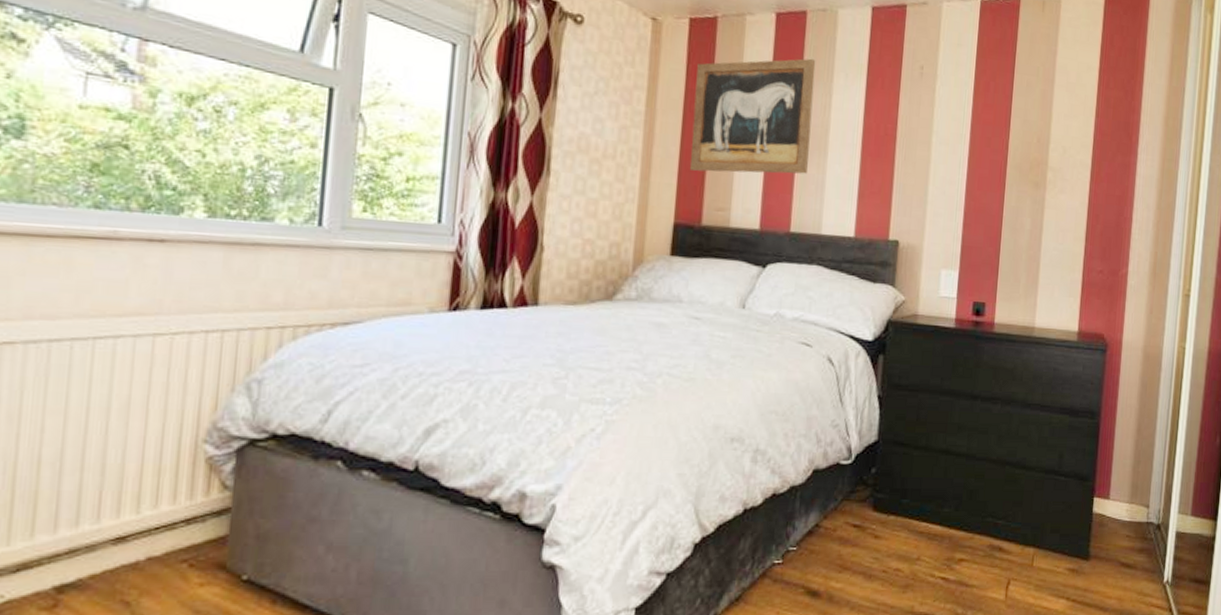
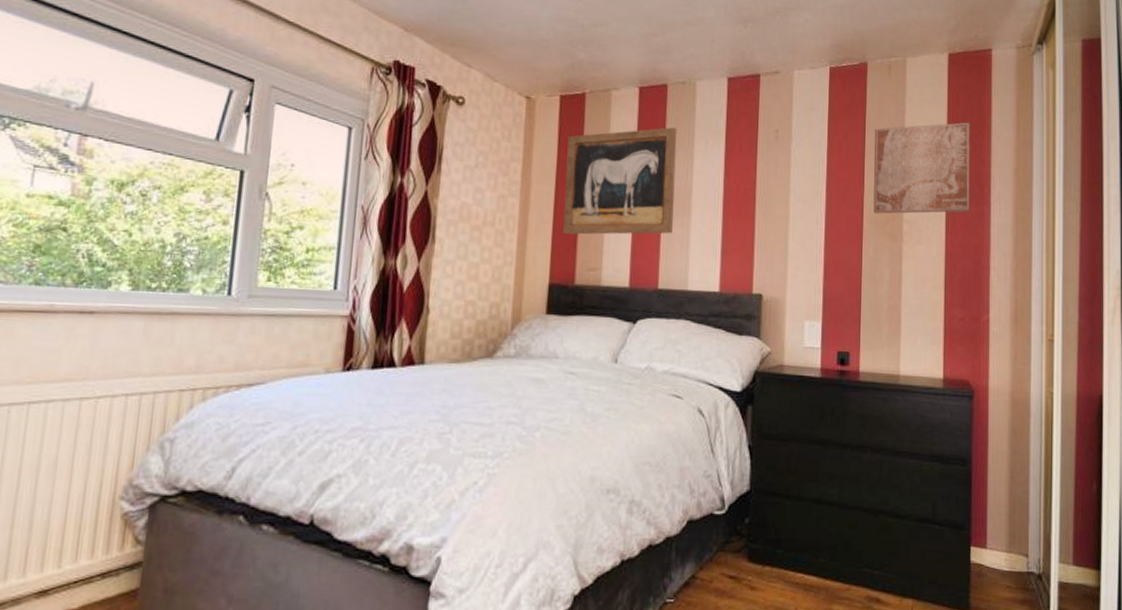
wall art: none [1018,66,1123,162] -> present [873,122,970,214]

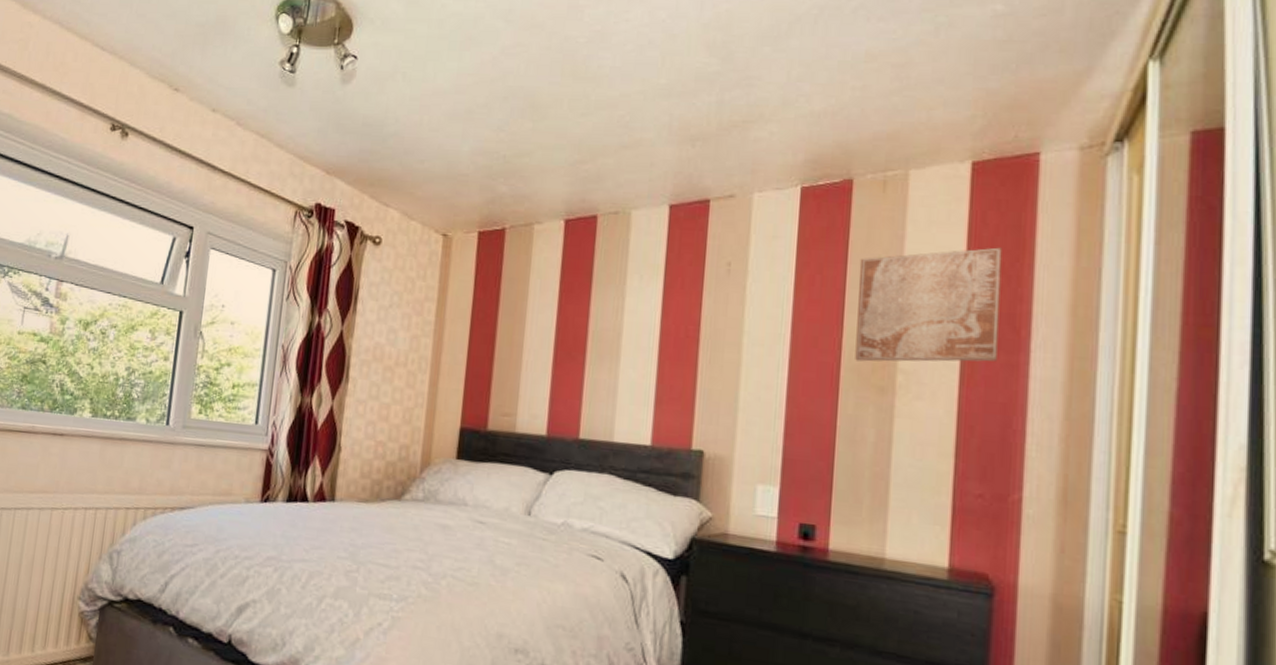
wall art: present [563,127,677,235] -> none [477,262,607,380]

